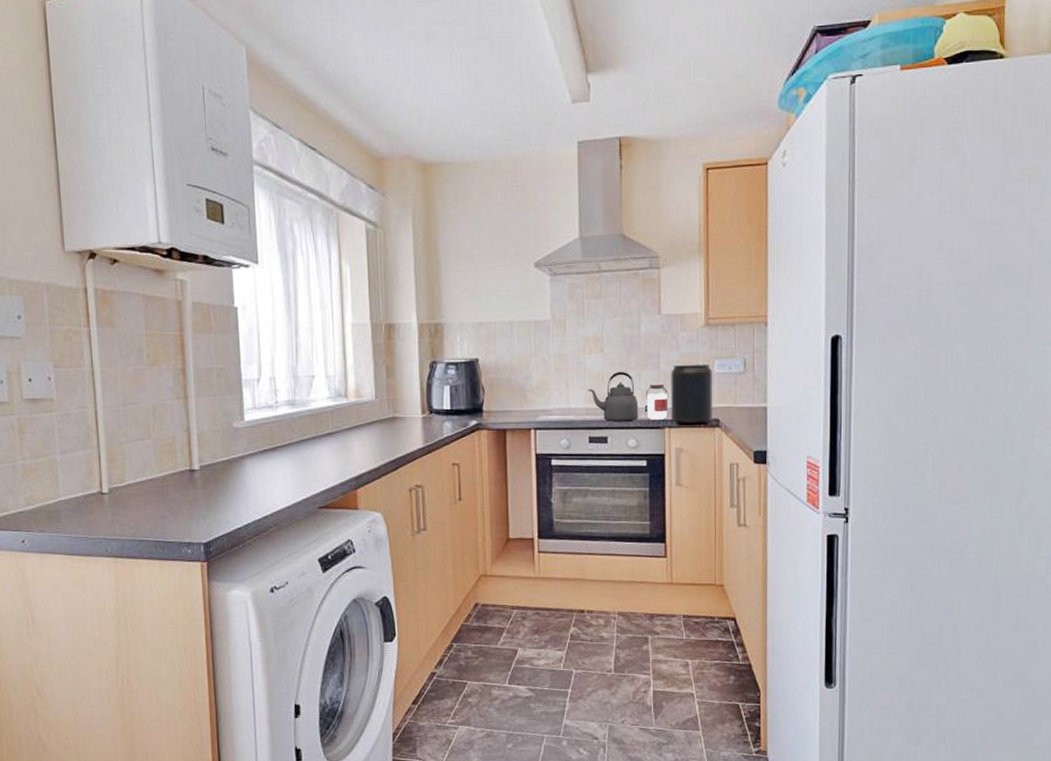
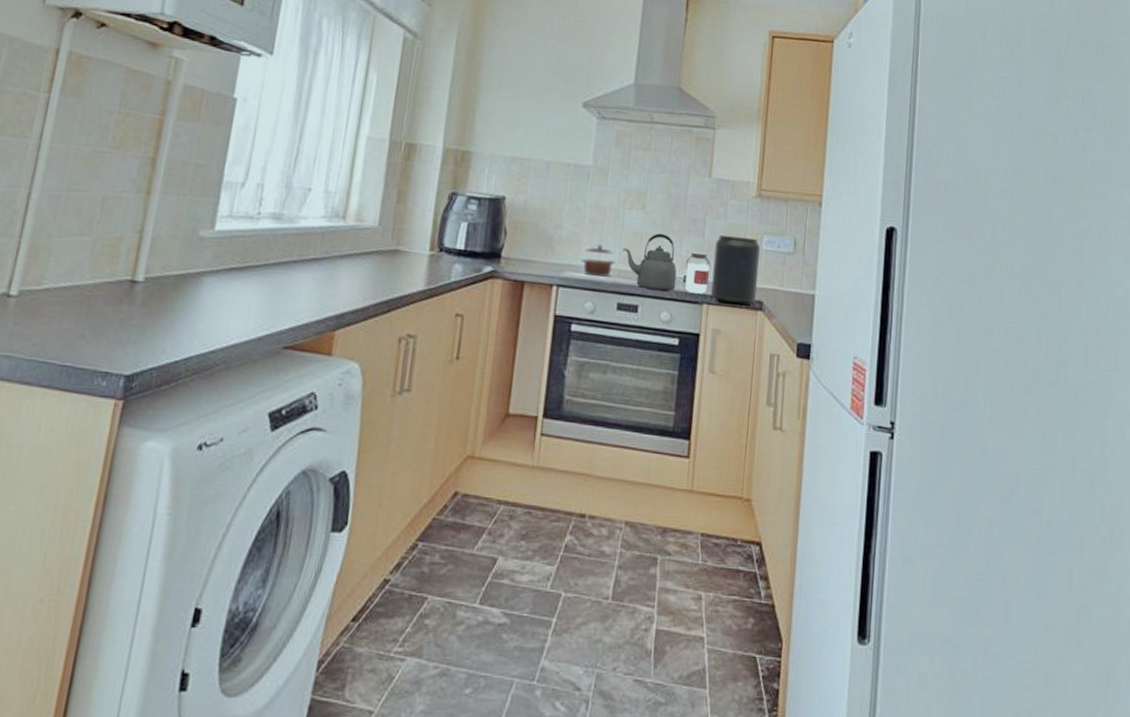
saucepan: none [552,389,583,416] -> present [581,244,616,277]

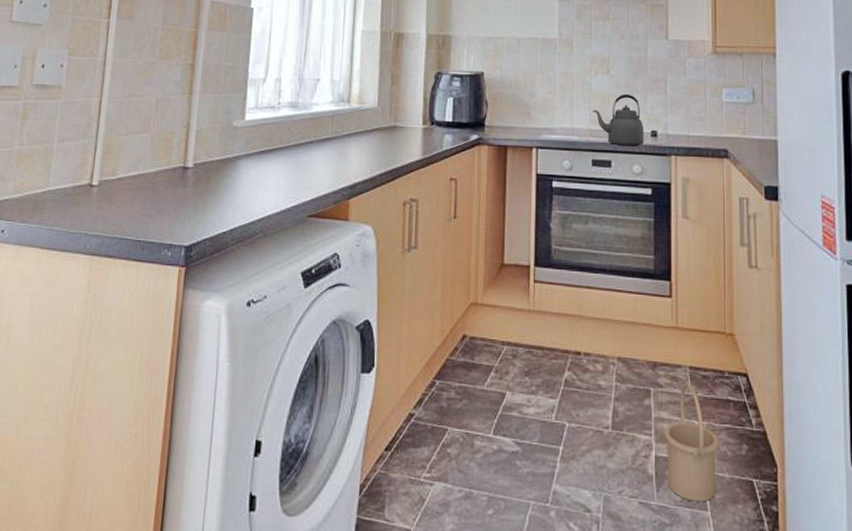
saucepan: present [581,244,616,277] -> none [555,108,587,137]
bucket: none [666,551,725,679] -> present [664,383,719,502]
jar: present [684,252,711,294] -> none [651,109,675,147]
soda can: present [711,235,761,306] -> none [678,91,721,155]

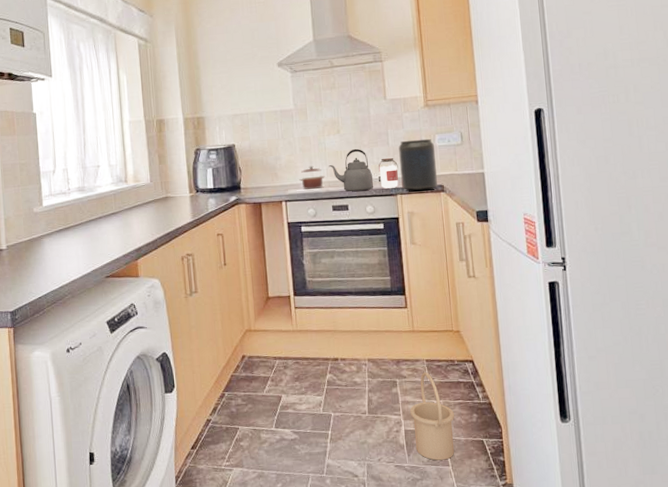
saucepan: none [555,108,587,137] -> present [299,166,325,189]
jar: none [651,109,675,147] -> present [378,157,399,189]
soda can: none [678,91,721,155] -> present [398,138,437,192]

